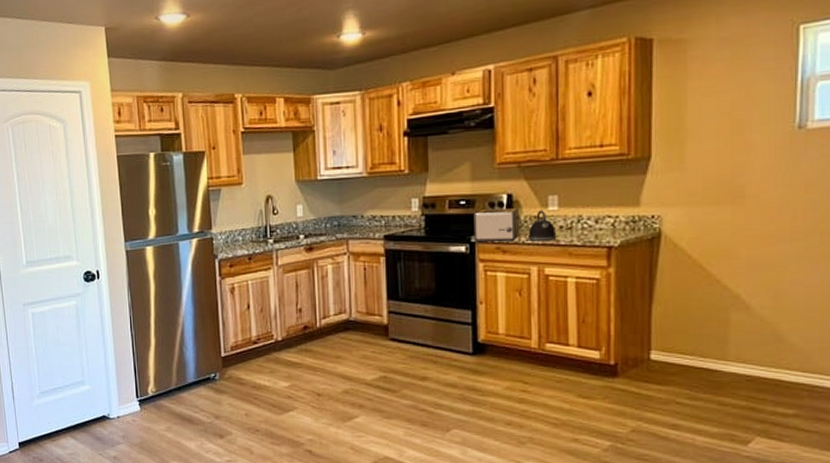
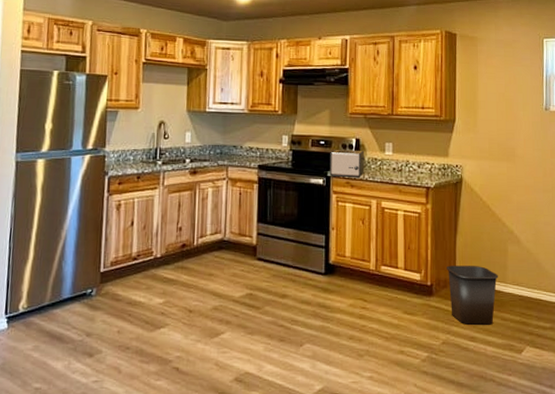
kettle: present [528,210,557,243] -> none [370,154,391,181]
waste bin: none [638,340,715,411] -> present [447,265,499,325]

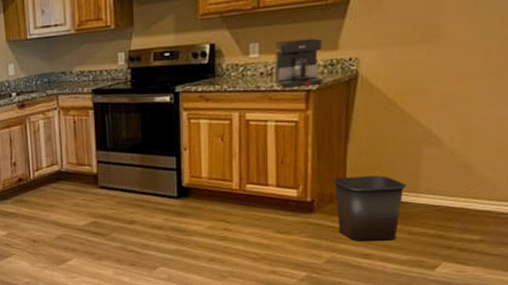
toaster: present [330,149,365,178] -> none [177,57,222,93]
coffee maker: none [403,143,438,185] -> present [273,37,323,89]

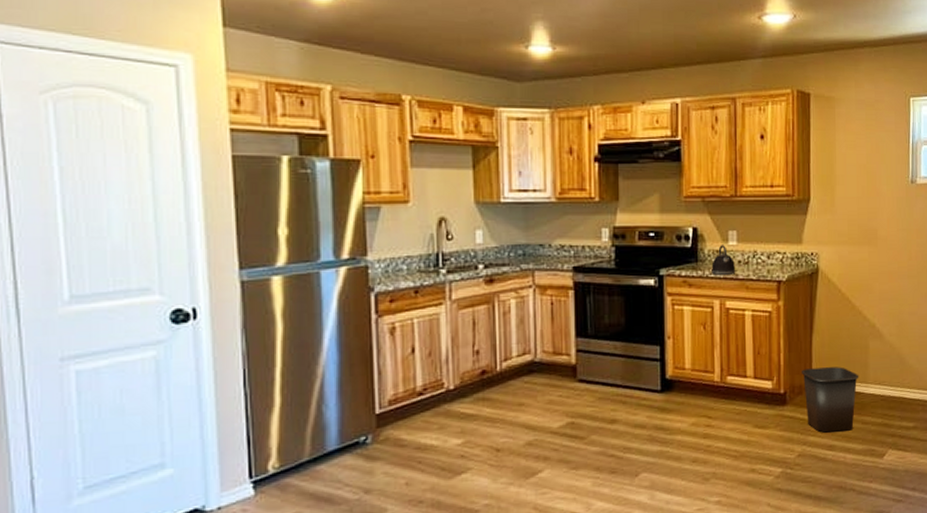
kettle: none [230,58,258,90] -> present [711,245,736,276]
coffee maker: present [273,37,323,89] -> none [750,230,791,278]

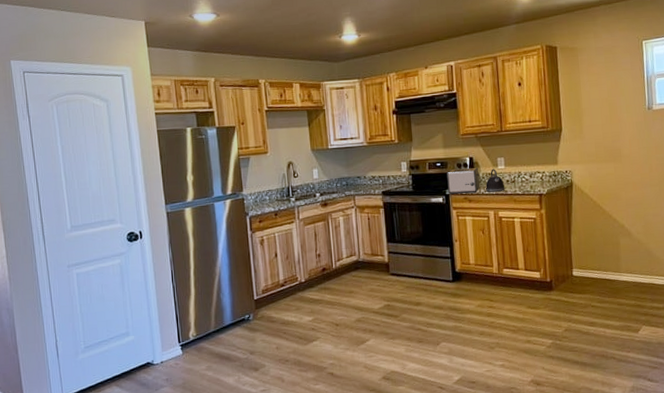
toaster: none [662,241,705,276] -> present [447,168,480,195]
waste bin: present [802,367,859,433] -> none [564,260,613,313]

